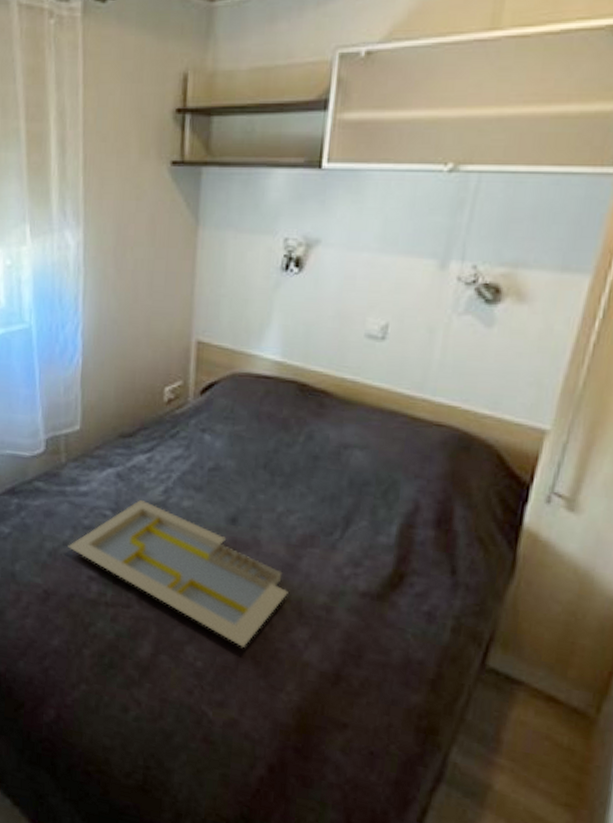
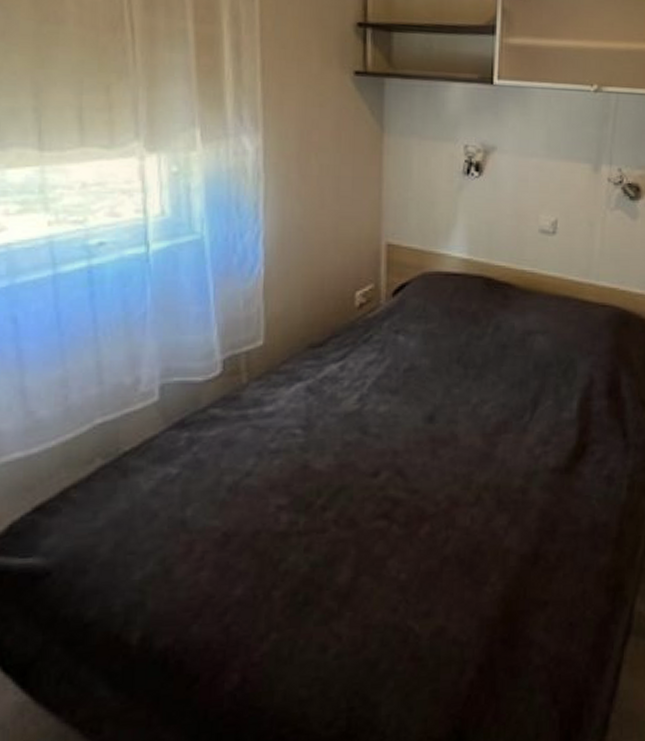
serving tray: present [68,499,288,648] -> none [251,411,487,548]

